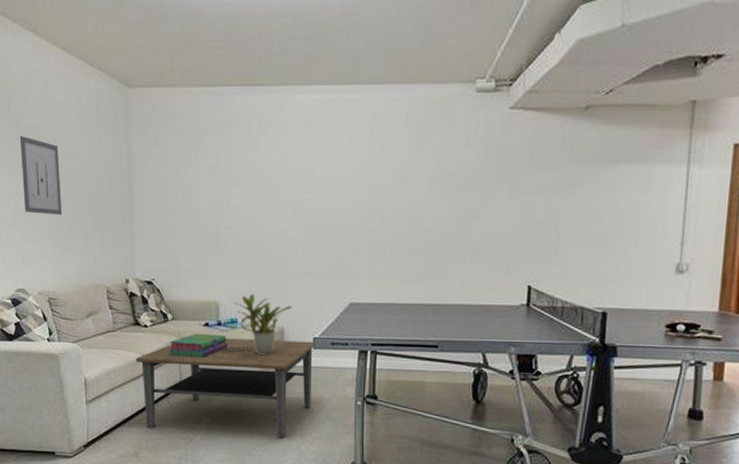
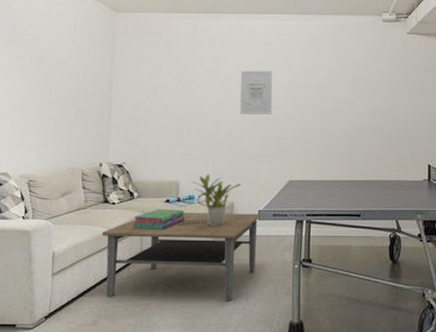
wall art: present [19,136,63,215] -> none [17,47,53,110]
wall art: none [287,163,329,220] -> present [240,70,273,115]

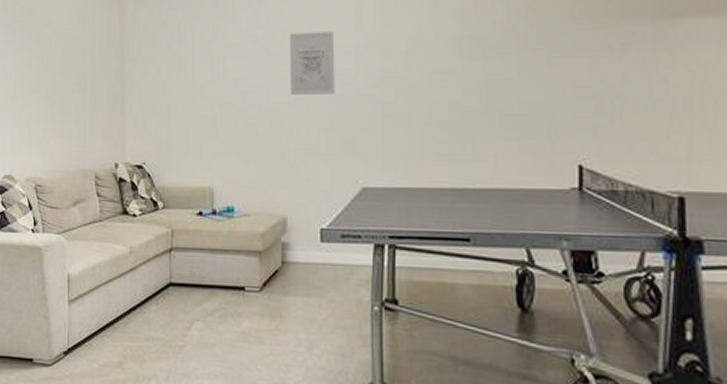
coffee table: present [101,213,260,302] -> none [122,229,323,351]
stack of books: present [132,209,185,230] -> none [159,223,224,251]
potted plant: present [191,174,242,227] -> none [230,178,297,250]

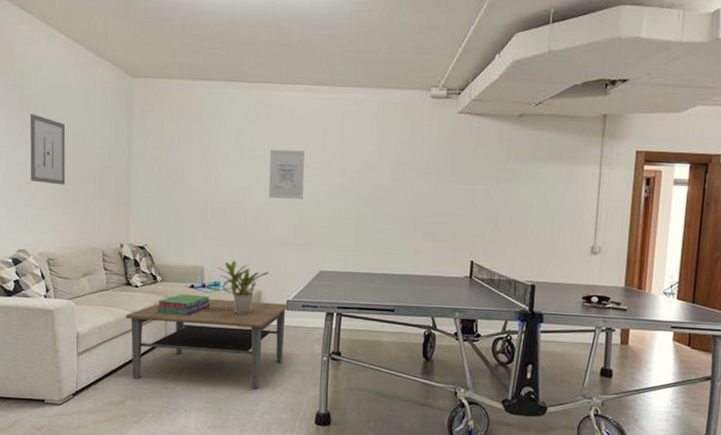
wall art: none [15,17,54,97] -> present [30,114,66,185]
coffee table: none [122,229,323,351] -> present [125,299,289,390]
stack of books: none [159,223,224,251] -> present [156,294,211,315]
potted plant: none [230,178,297,250] -> present [217,260,270,315]

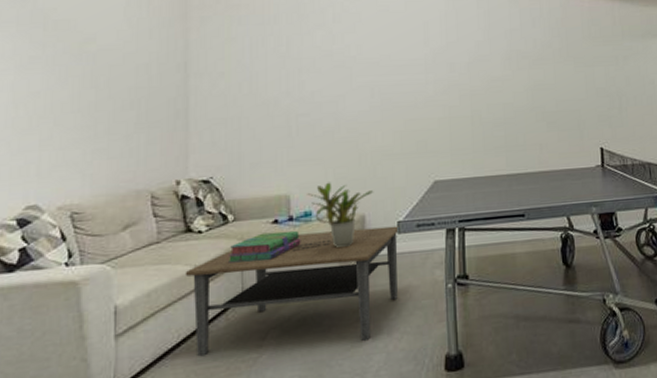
wall art: present [30,114,66,185] -> none [46,31,98,116]
wall art: present [269,149,305,199] -> none [363,47,408,103]

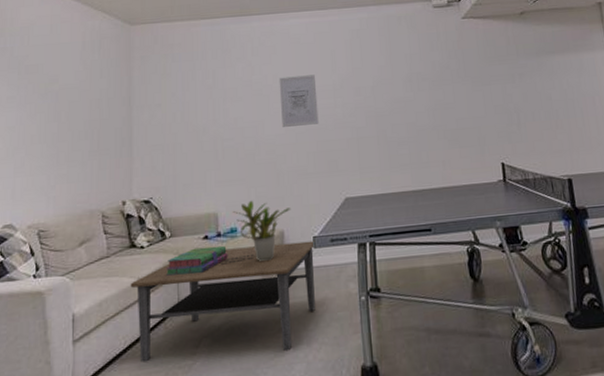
wall art: none [363,47,408,103] -> present [279,74,319,127]

